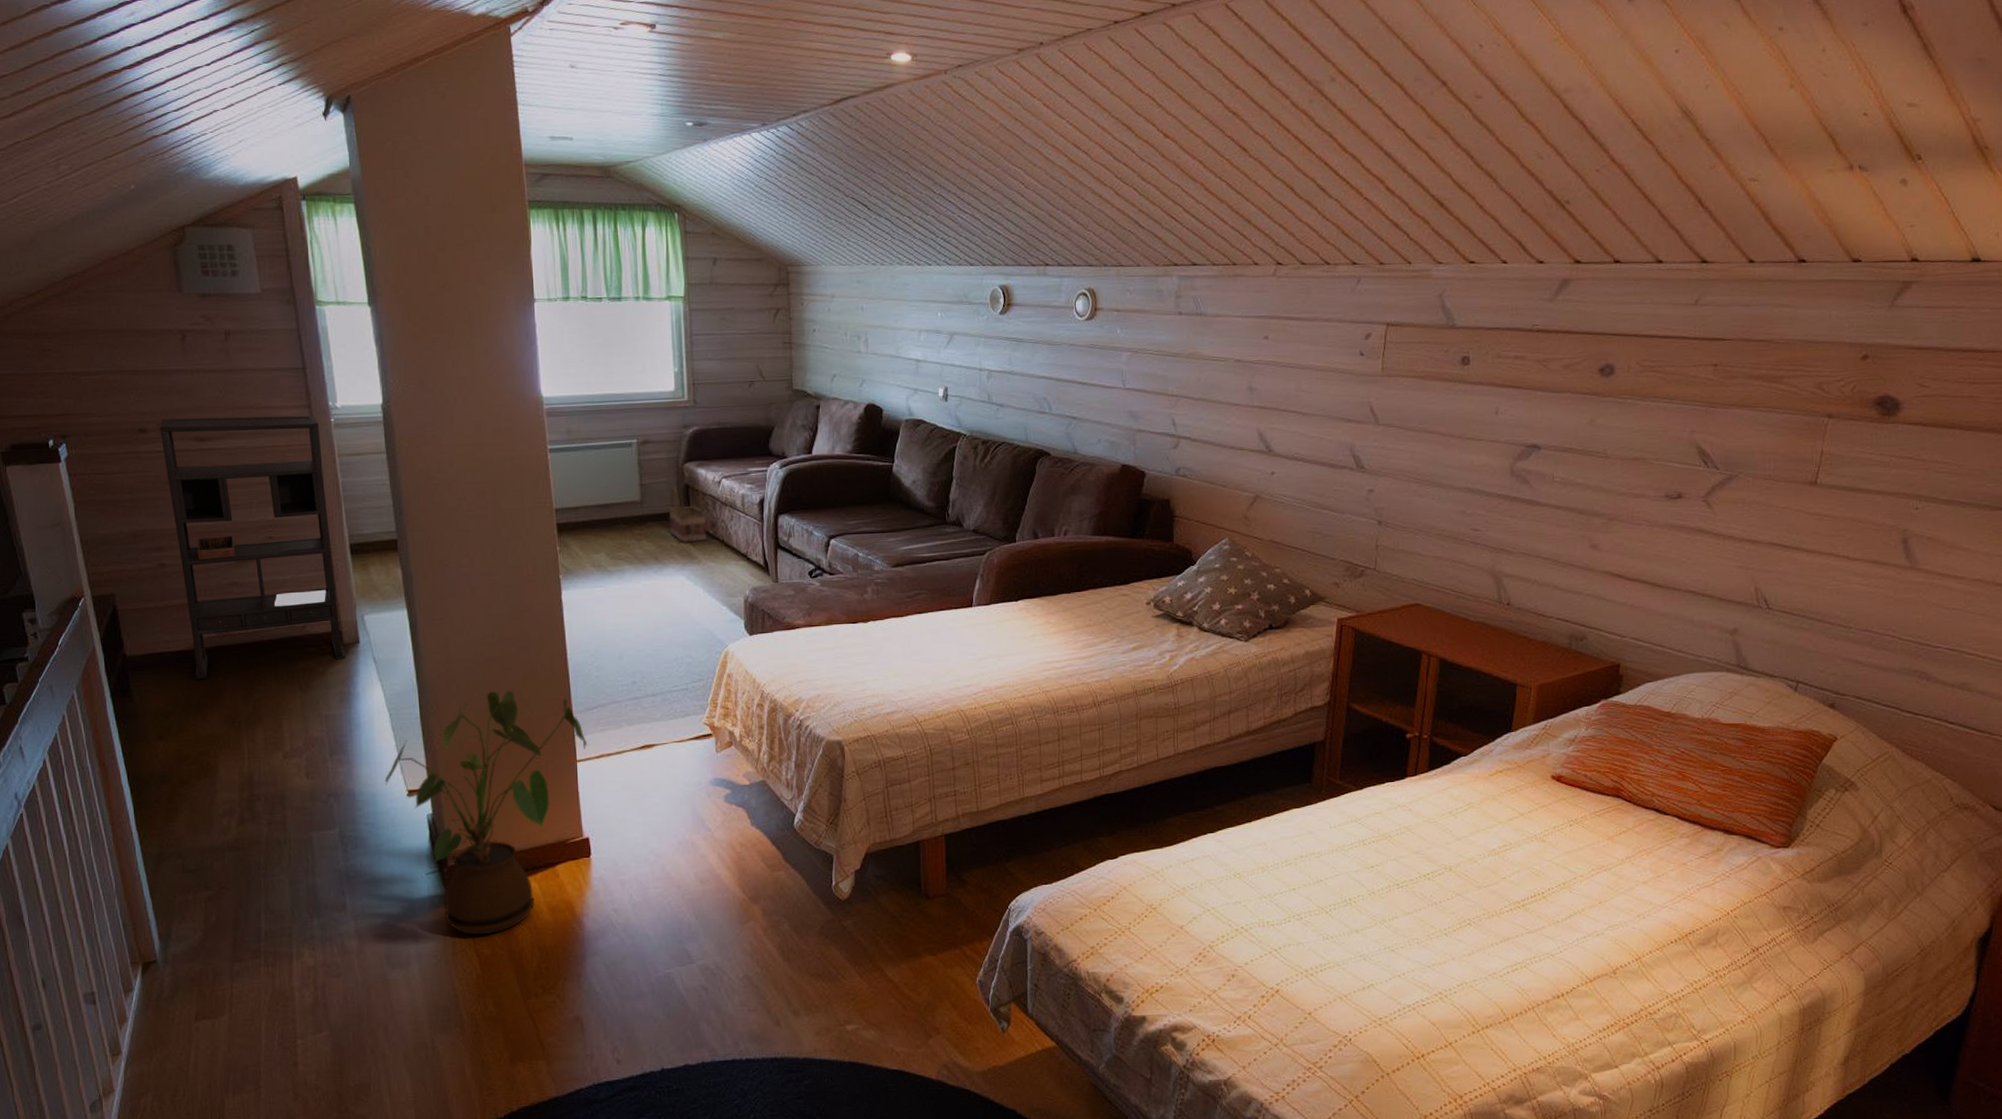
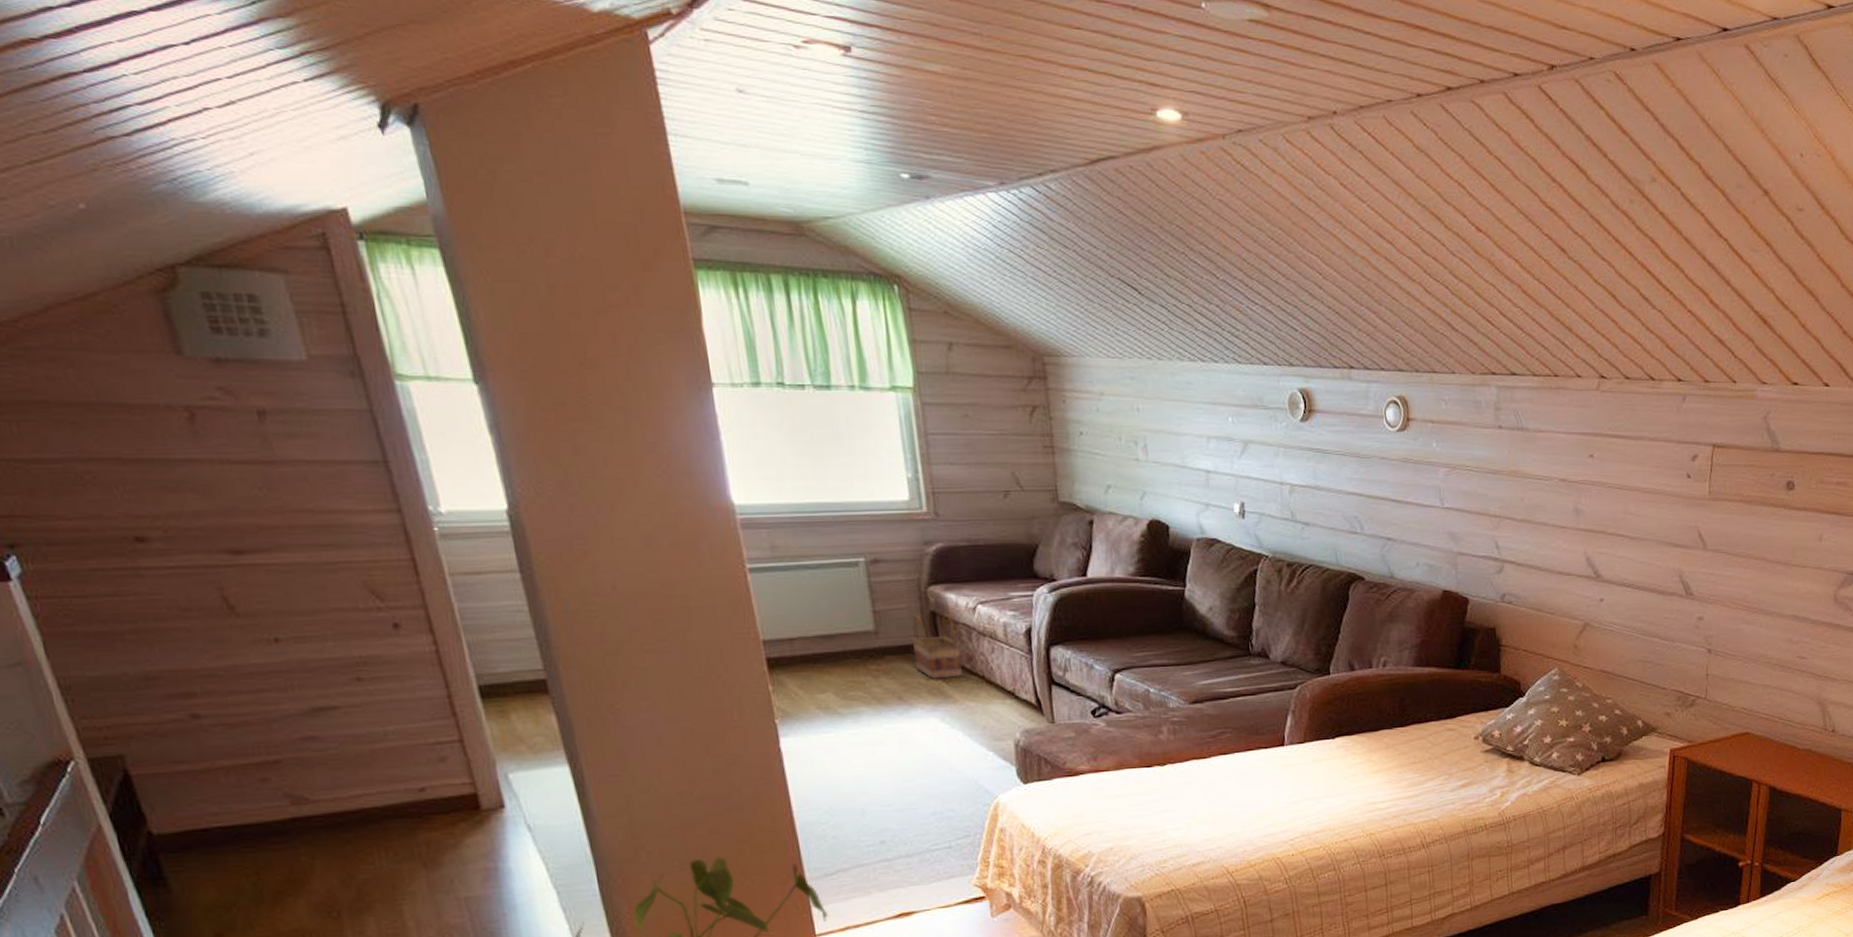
bookshelf: present [159,415,346,680] -> none [167,522,487,861]

